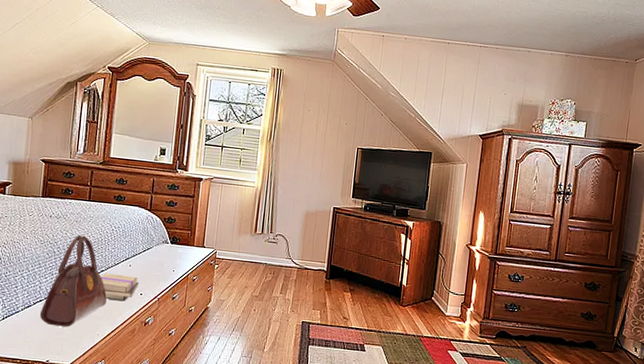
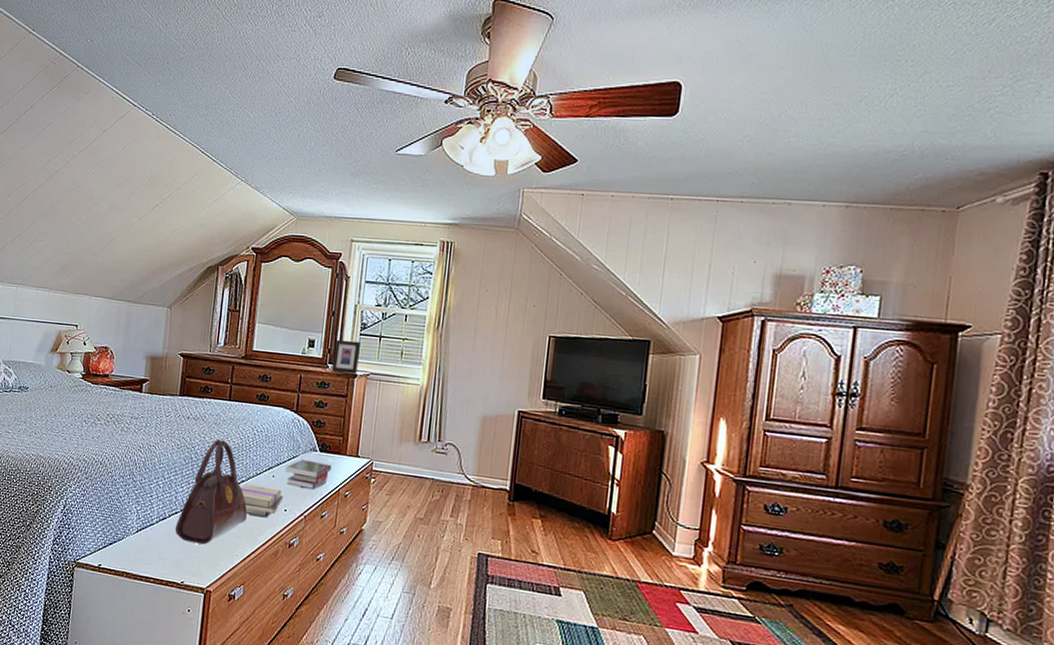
books: none [141,250,182,277] -> present [286,459,333,491]
picture frame: none [181,148,206,178] -> present [332,339,362,374]

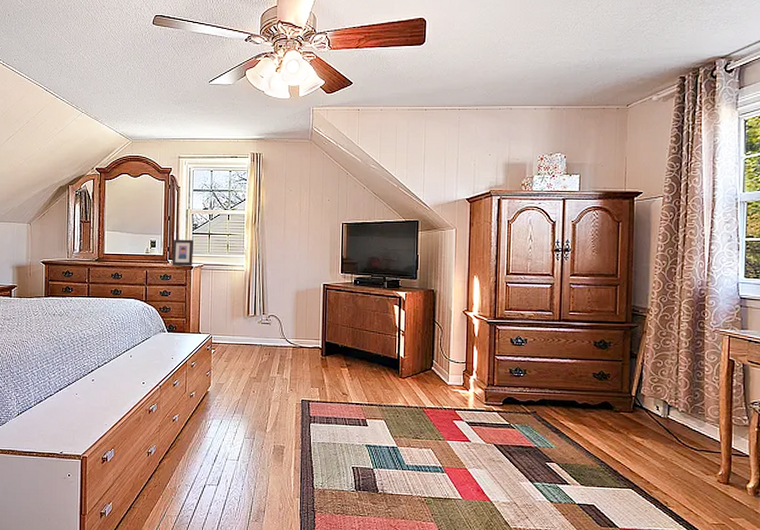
handbag: present [175,439,247,545] -> none [51,330,111,419]
books: present [240,483,283,518] -> none [104,365,140,391]
books: present [286,459,333,491] -> none [141,339,179,365]

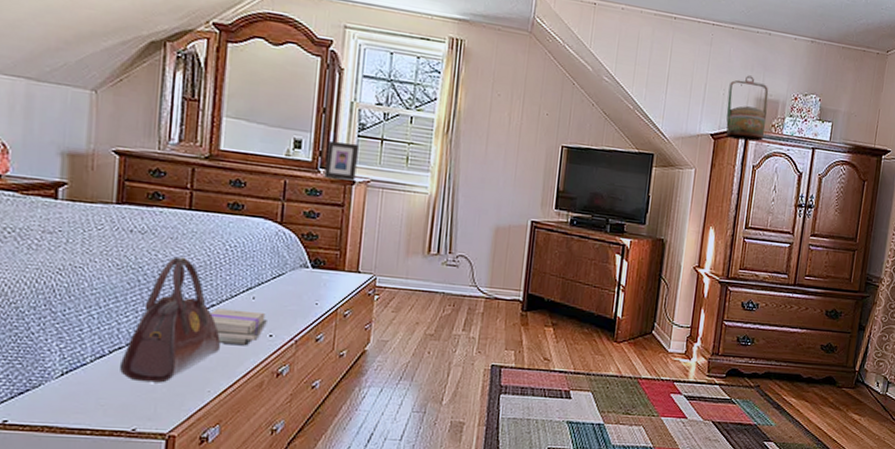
handbag: none [51,330,111,419] -> present [119,256,220,383]
books: none [104,365,140,391] -> present [209,308,267,346]
decorative basket: none [478,146,516,201] -> present [726,75,769,142]

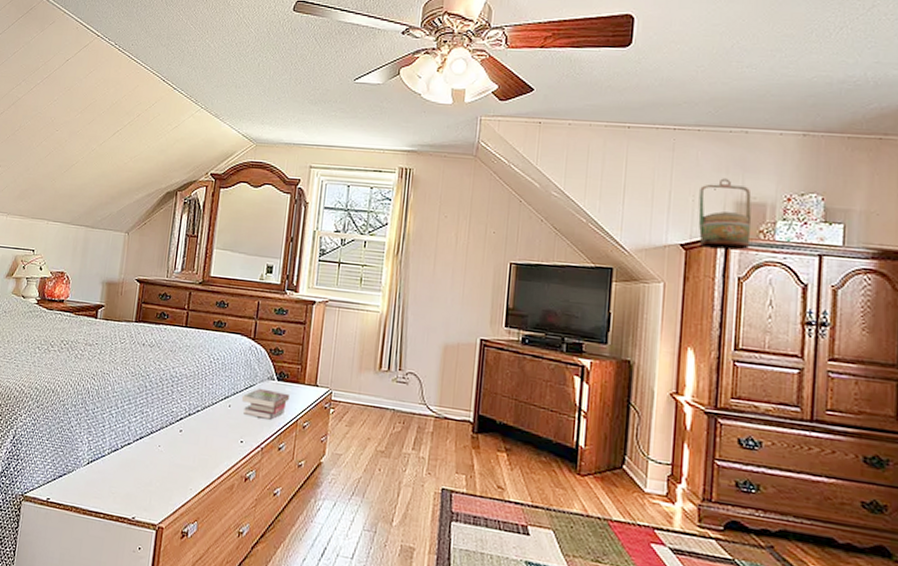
handbag: present [119,256,220,383] -> none [127,367,202,478]
books: present [209,308,267,346] -> none [195,413,239,450]
books: none [269,277,328,312] -> present [242,388,291,421]
picture frame: present [324,140,360,181] -> none [290,265,320,301]

